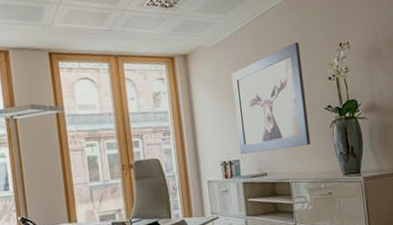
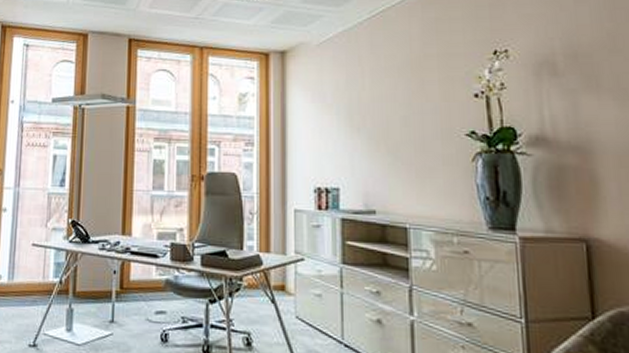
wall art: present [231,42,310,155] -> none [339,45,441,182]

